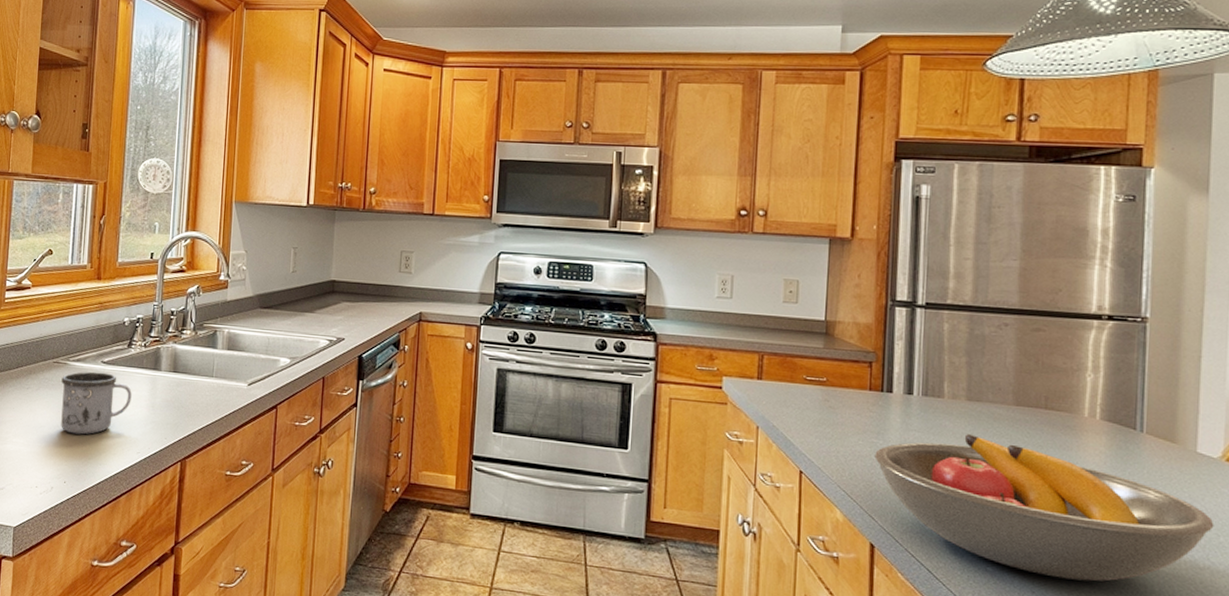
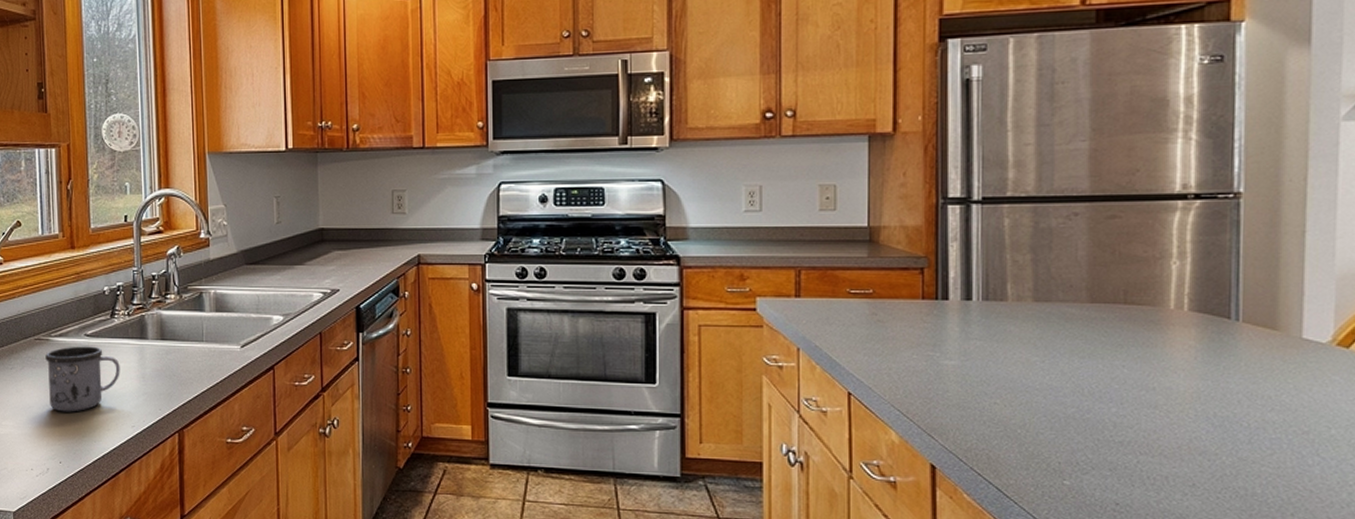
fruit bowl: present [874,434,1214,582] -> none [931,338,1324,488]

